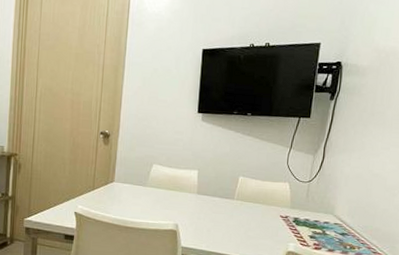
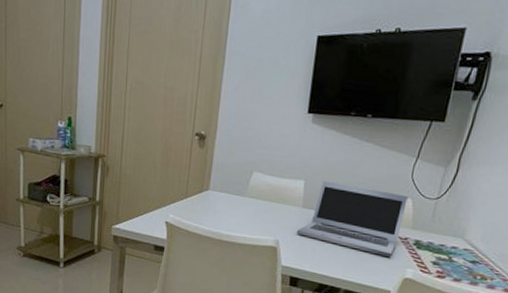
laptop: none [193,169,285,233] -> present [297,180,408,257]

